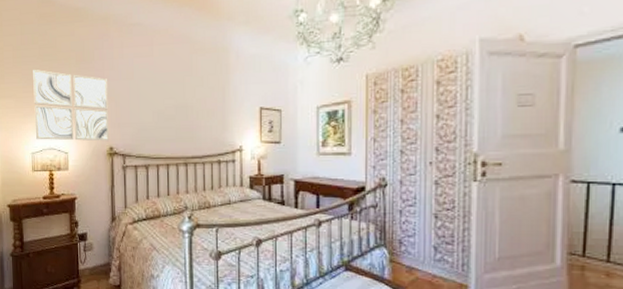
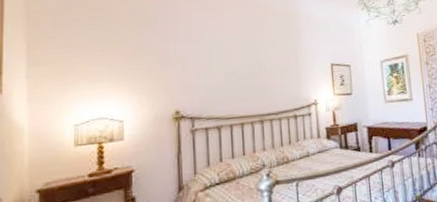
wall art: present [33,70,110,141] -> none [79,34,176,110]

